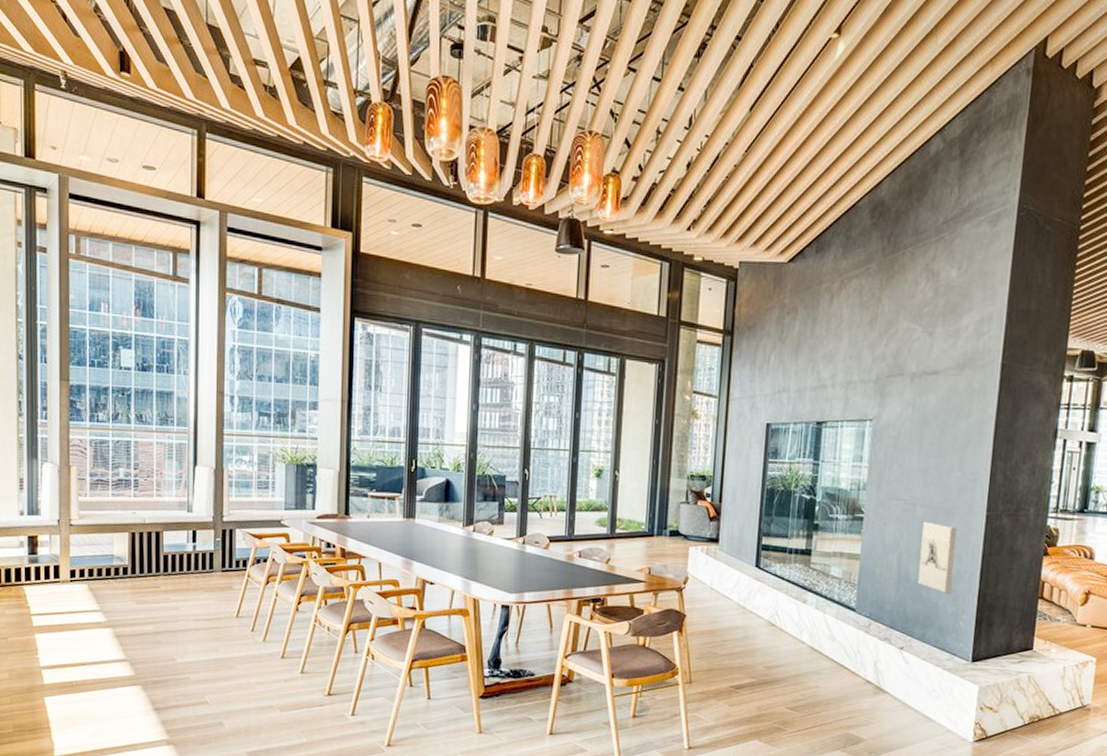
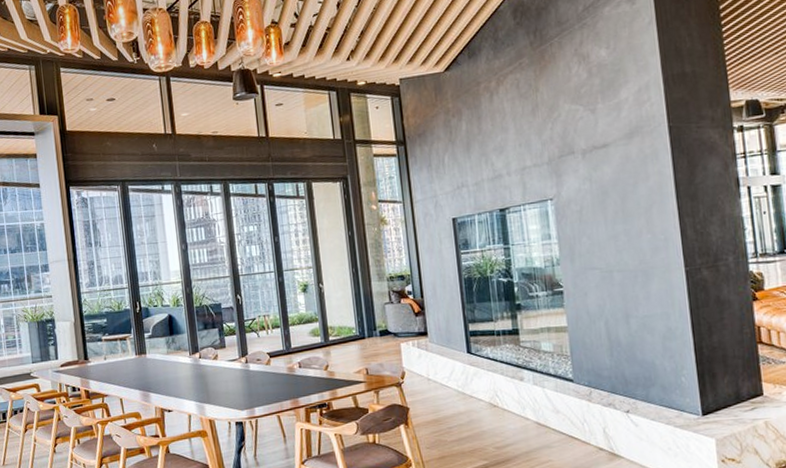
wall sculpture: present [917,521,957,594] -> none [623,285,667,353]

